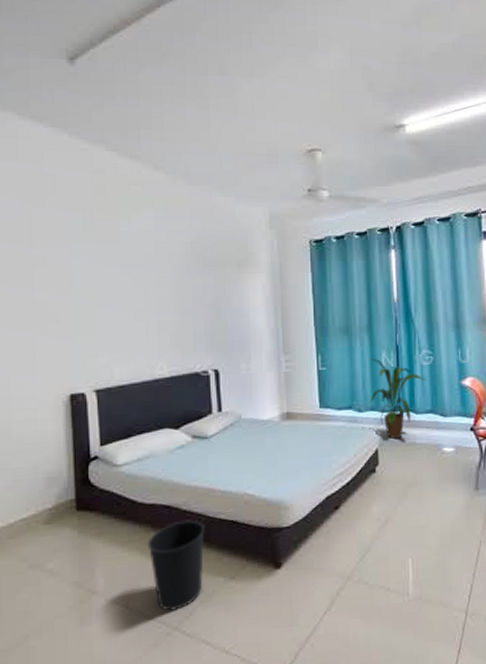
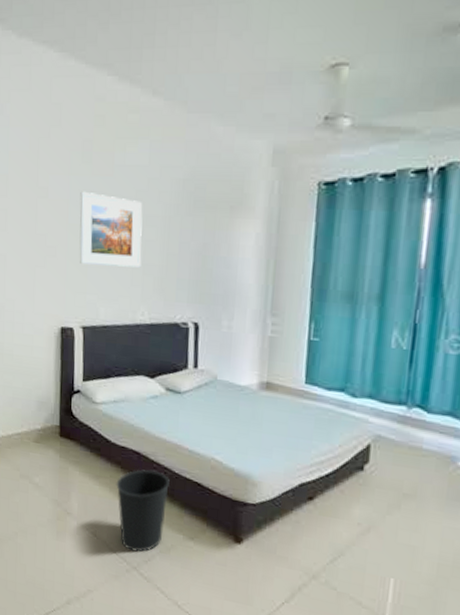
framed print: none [83,257,156,327] -> present [79,191,143,268]
house plant: present [369,358,427,440] -> none [367,335,451,439]

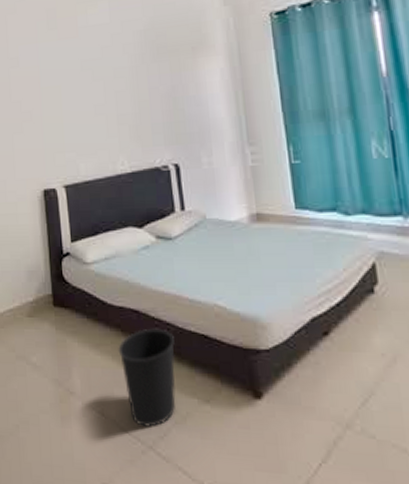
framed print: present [79,191,143,268] -> none [49,55,115,124]

